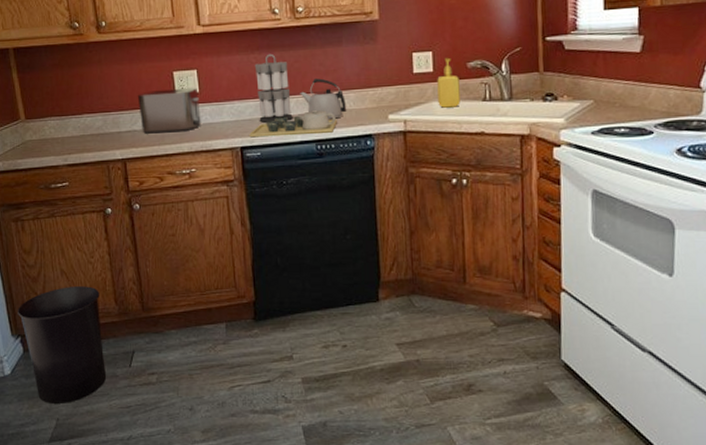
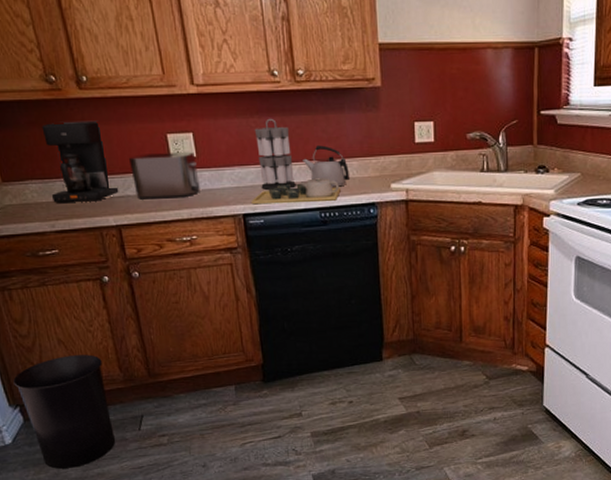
coffee maker: none [63,61,127,138] -> present [41,120,119,203]
soap dispenser: present [437,57,461,108] -> none [438,128,460,178]

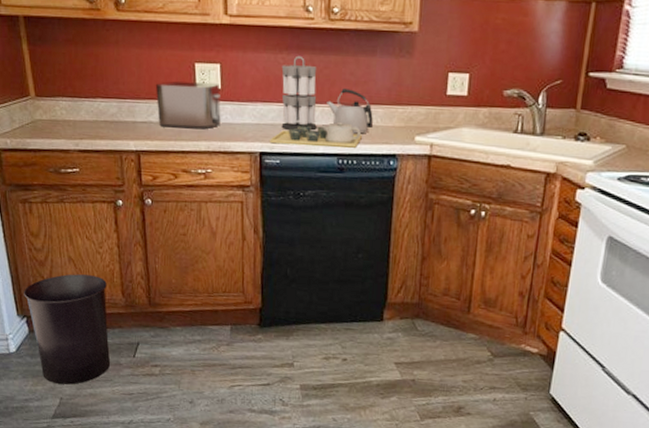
coffee maker: present [41,120,119,203] -> none [78,42,143,124]

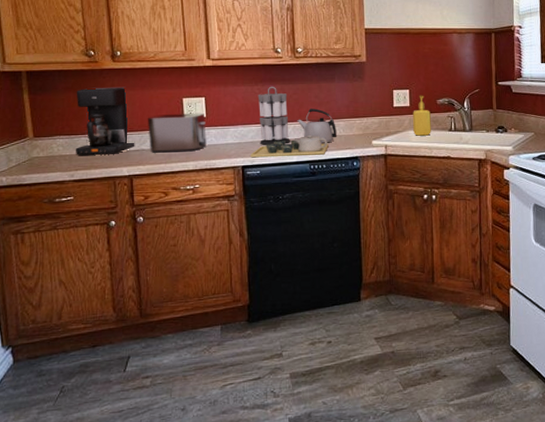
waste bin: present [24,274,111,385] -> none [10,295,100,413]
coffee maker: none [78,42,143,124] -> present [75,87,135,155]
soap dispenser: none [468,82,493,136] -> present [413,95,431,136]

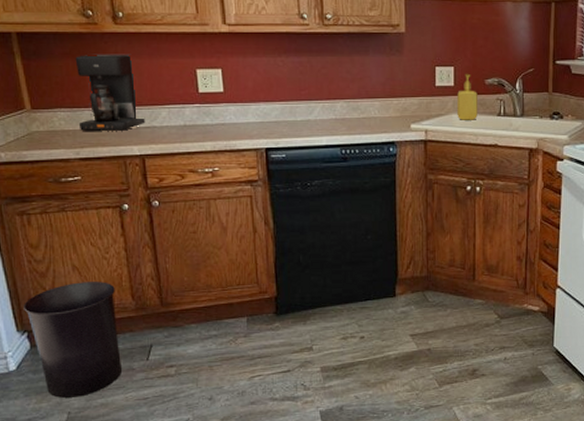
waste bin: none [10,295,100,413] -> present [24,282,123,398]
toaster: present [147,112,207,153] -> none [157,86,225,131]
tea set: present [250,135,329,158] -> none [274,116,362,140]
spice rack: present [257,86,290,145] -> none [281,58,319,125]
kettle: present [297,108,338,143] -> none [326,85,372,125]

